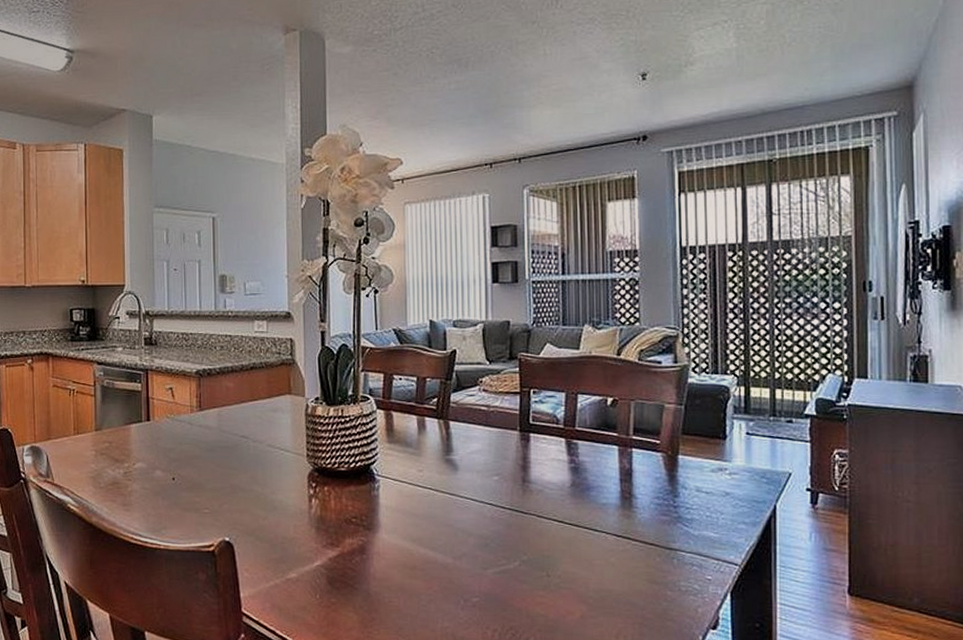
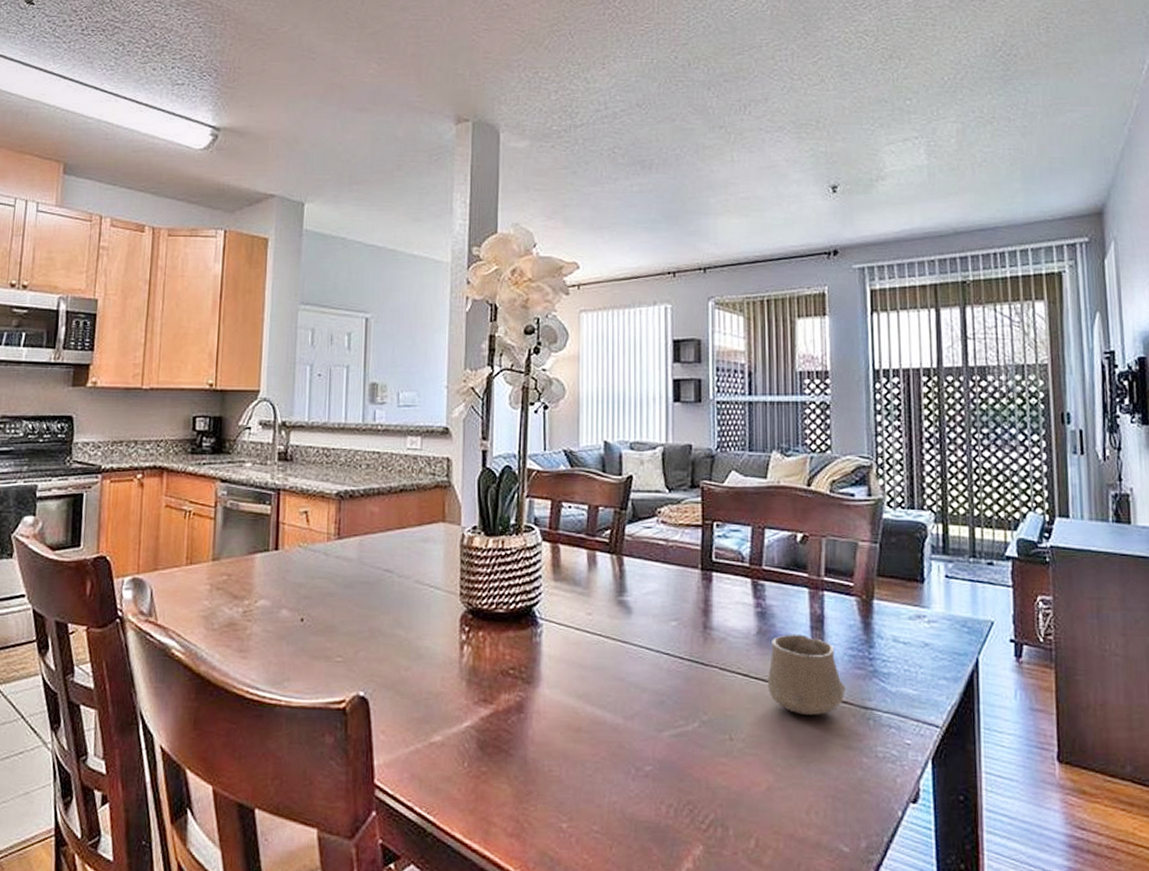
cup: none [580,485,652,555] -> present [767,634,846,715]

